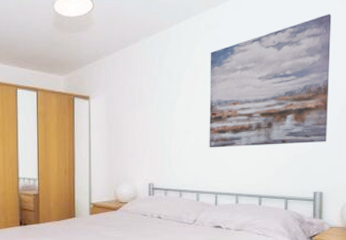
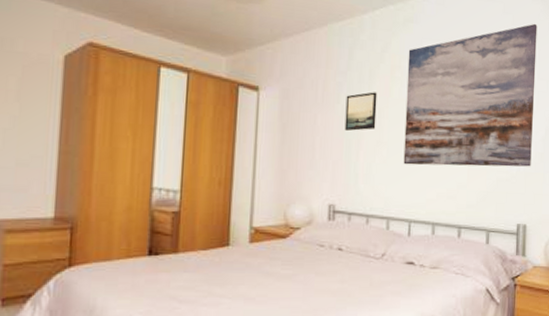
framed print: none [158,91,185,125] -> present [344,92,377,132]

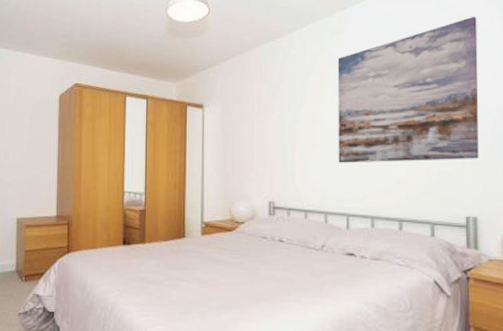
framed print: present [344,92,377,132] -> none [280,100,309,137]

